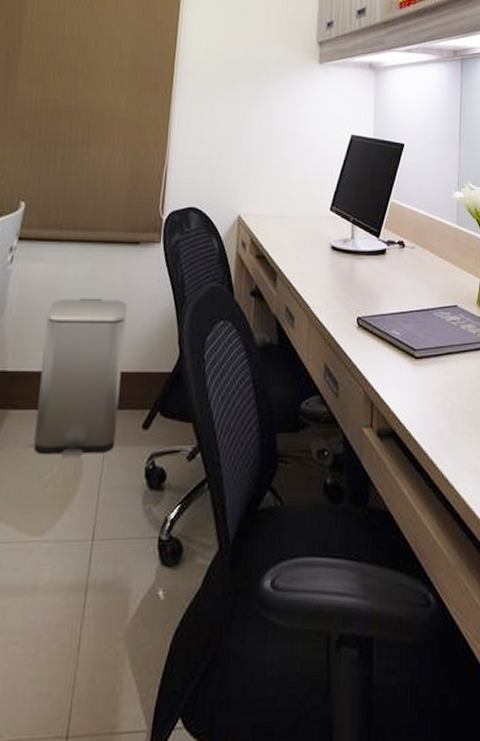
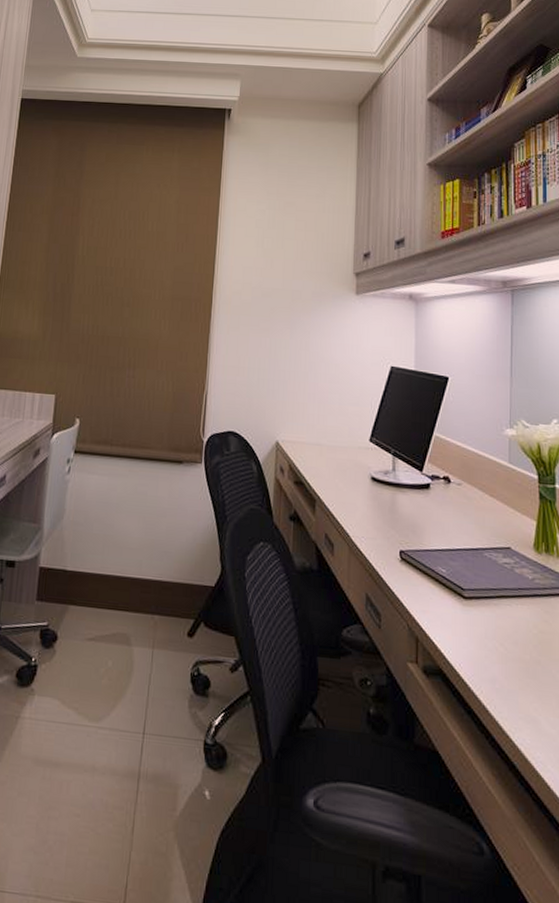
pedal bin: present [34,298,127,459] -> none [90,509,172,657]

